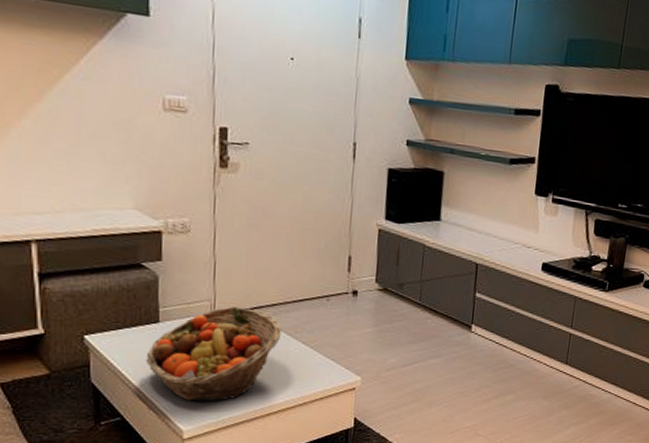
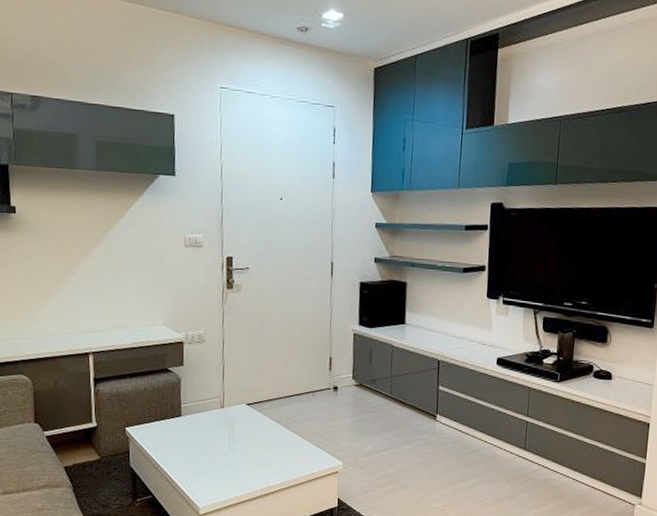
fruit basket: present [146,306,282,402] -> none [171,401,277,483]

